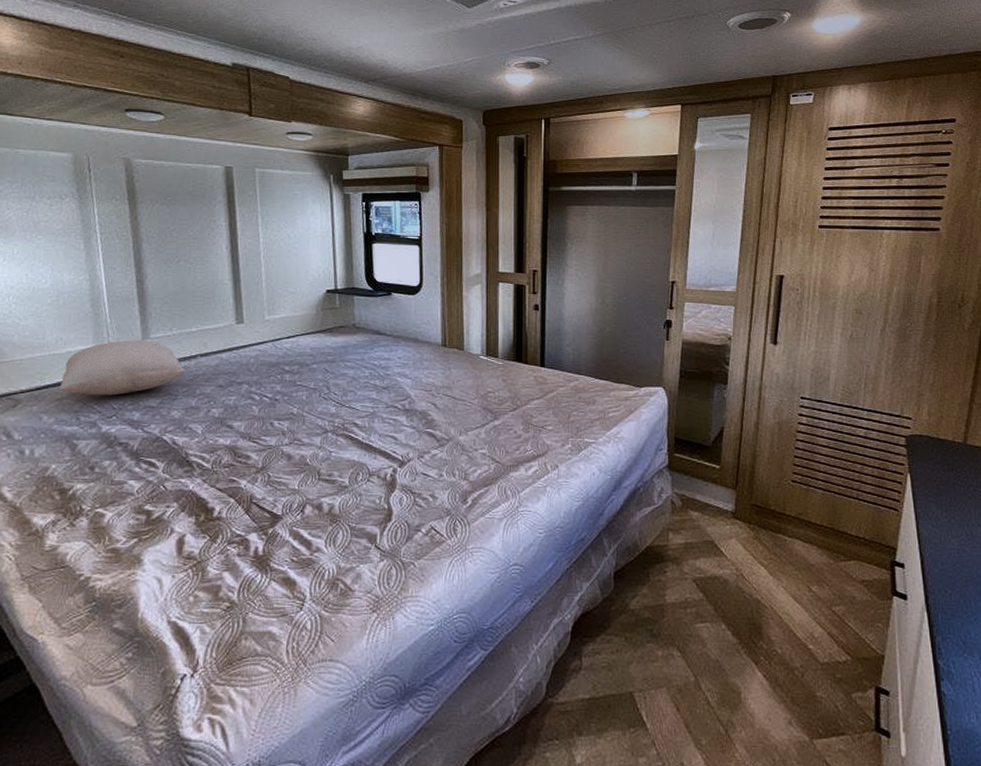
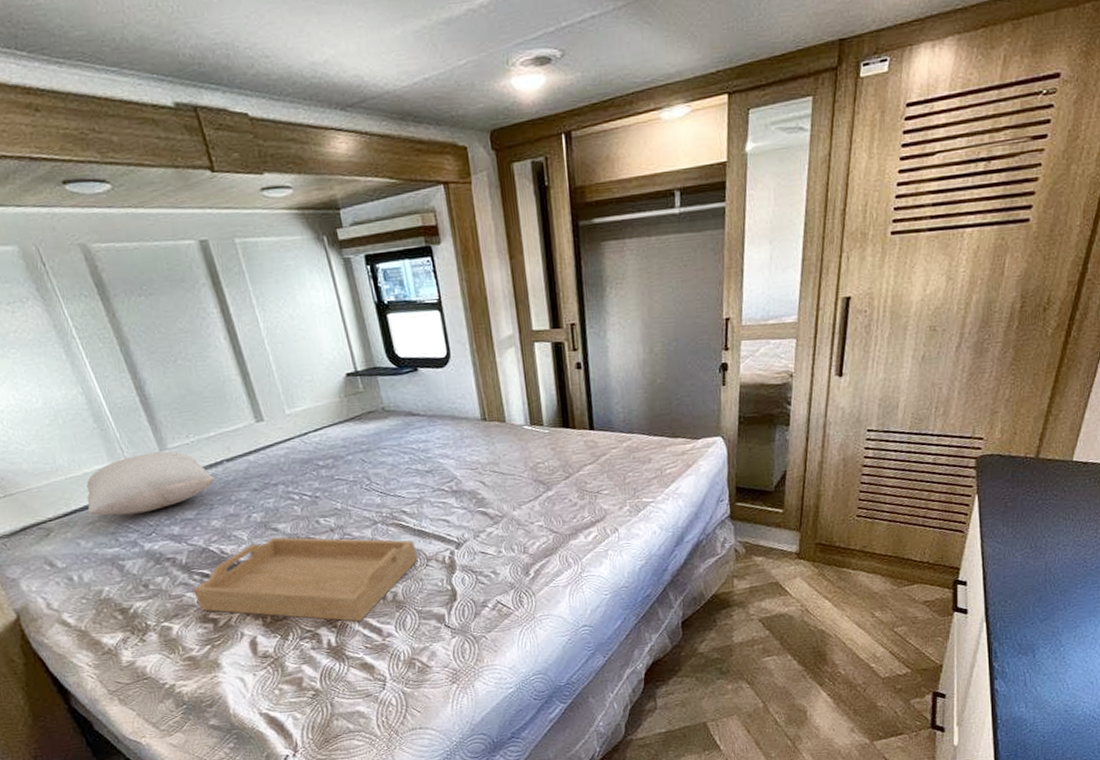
serving tray: none [136,434,361,531] -> present [193,536,418,622]

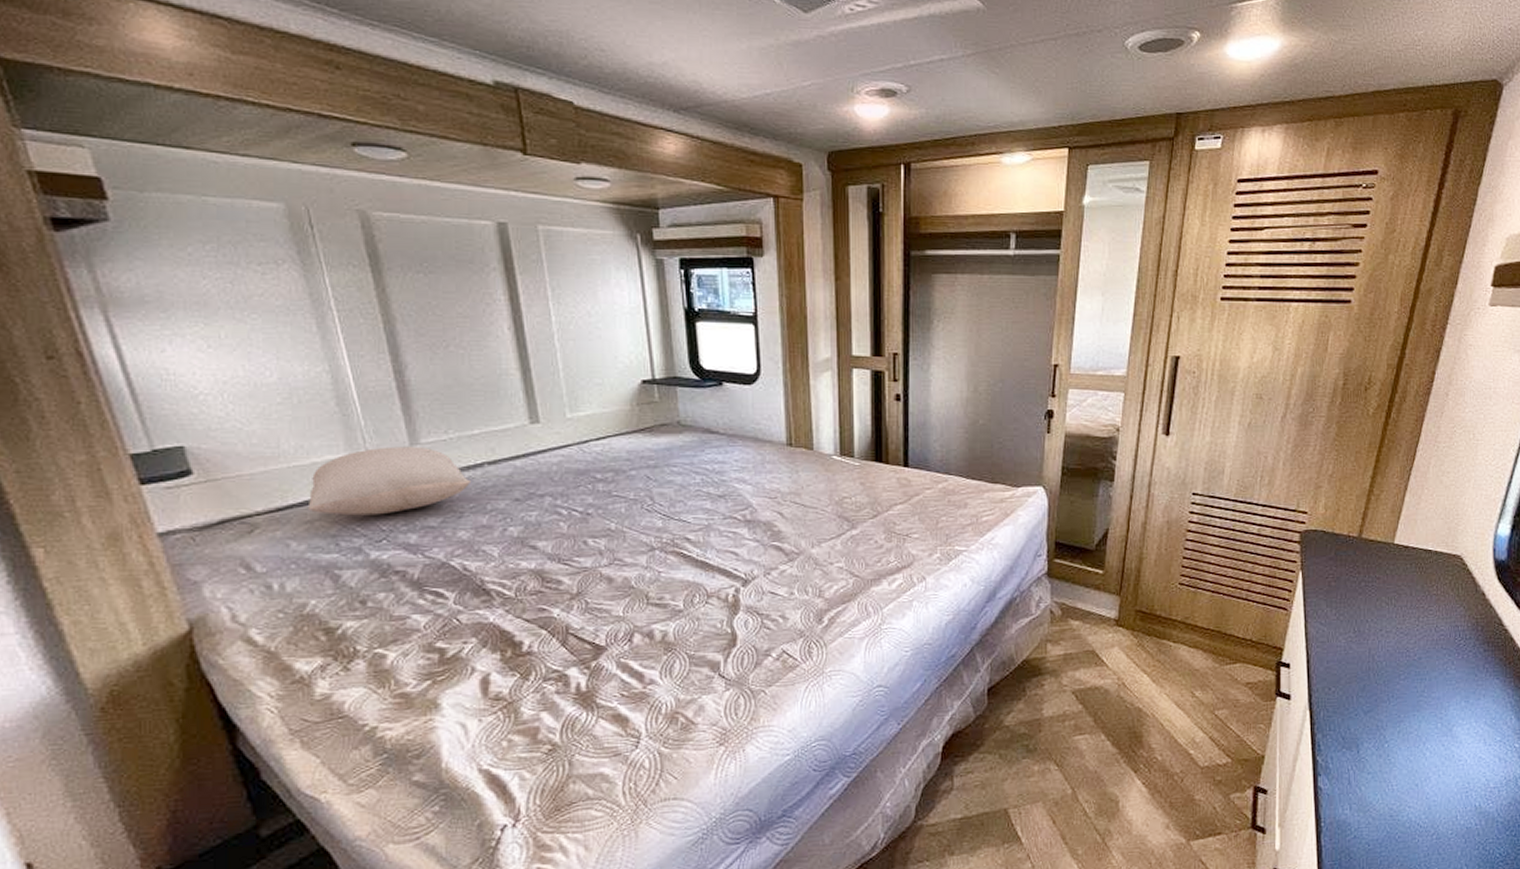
serving tray: present [193,536,418,622] -> none [421,556,697,663]

